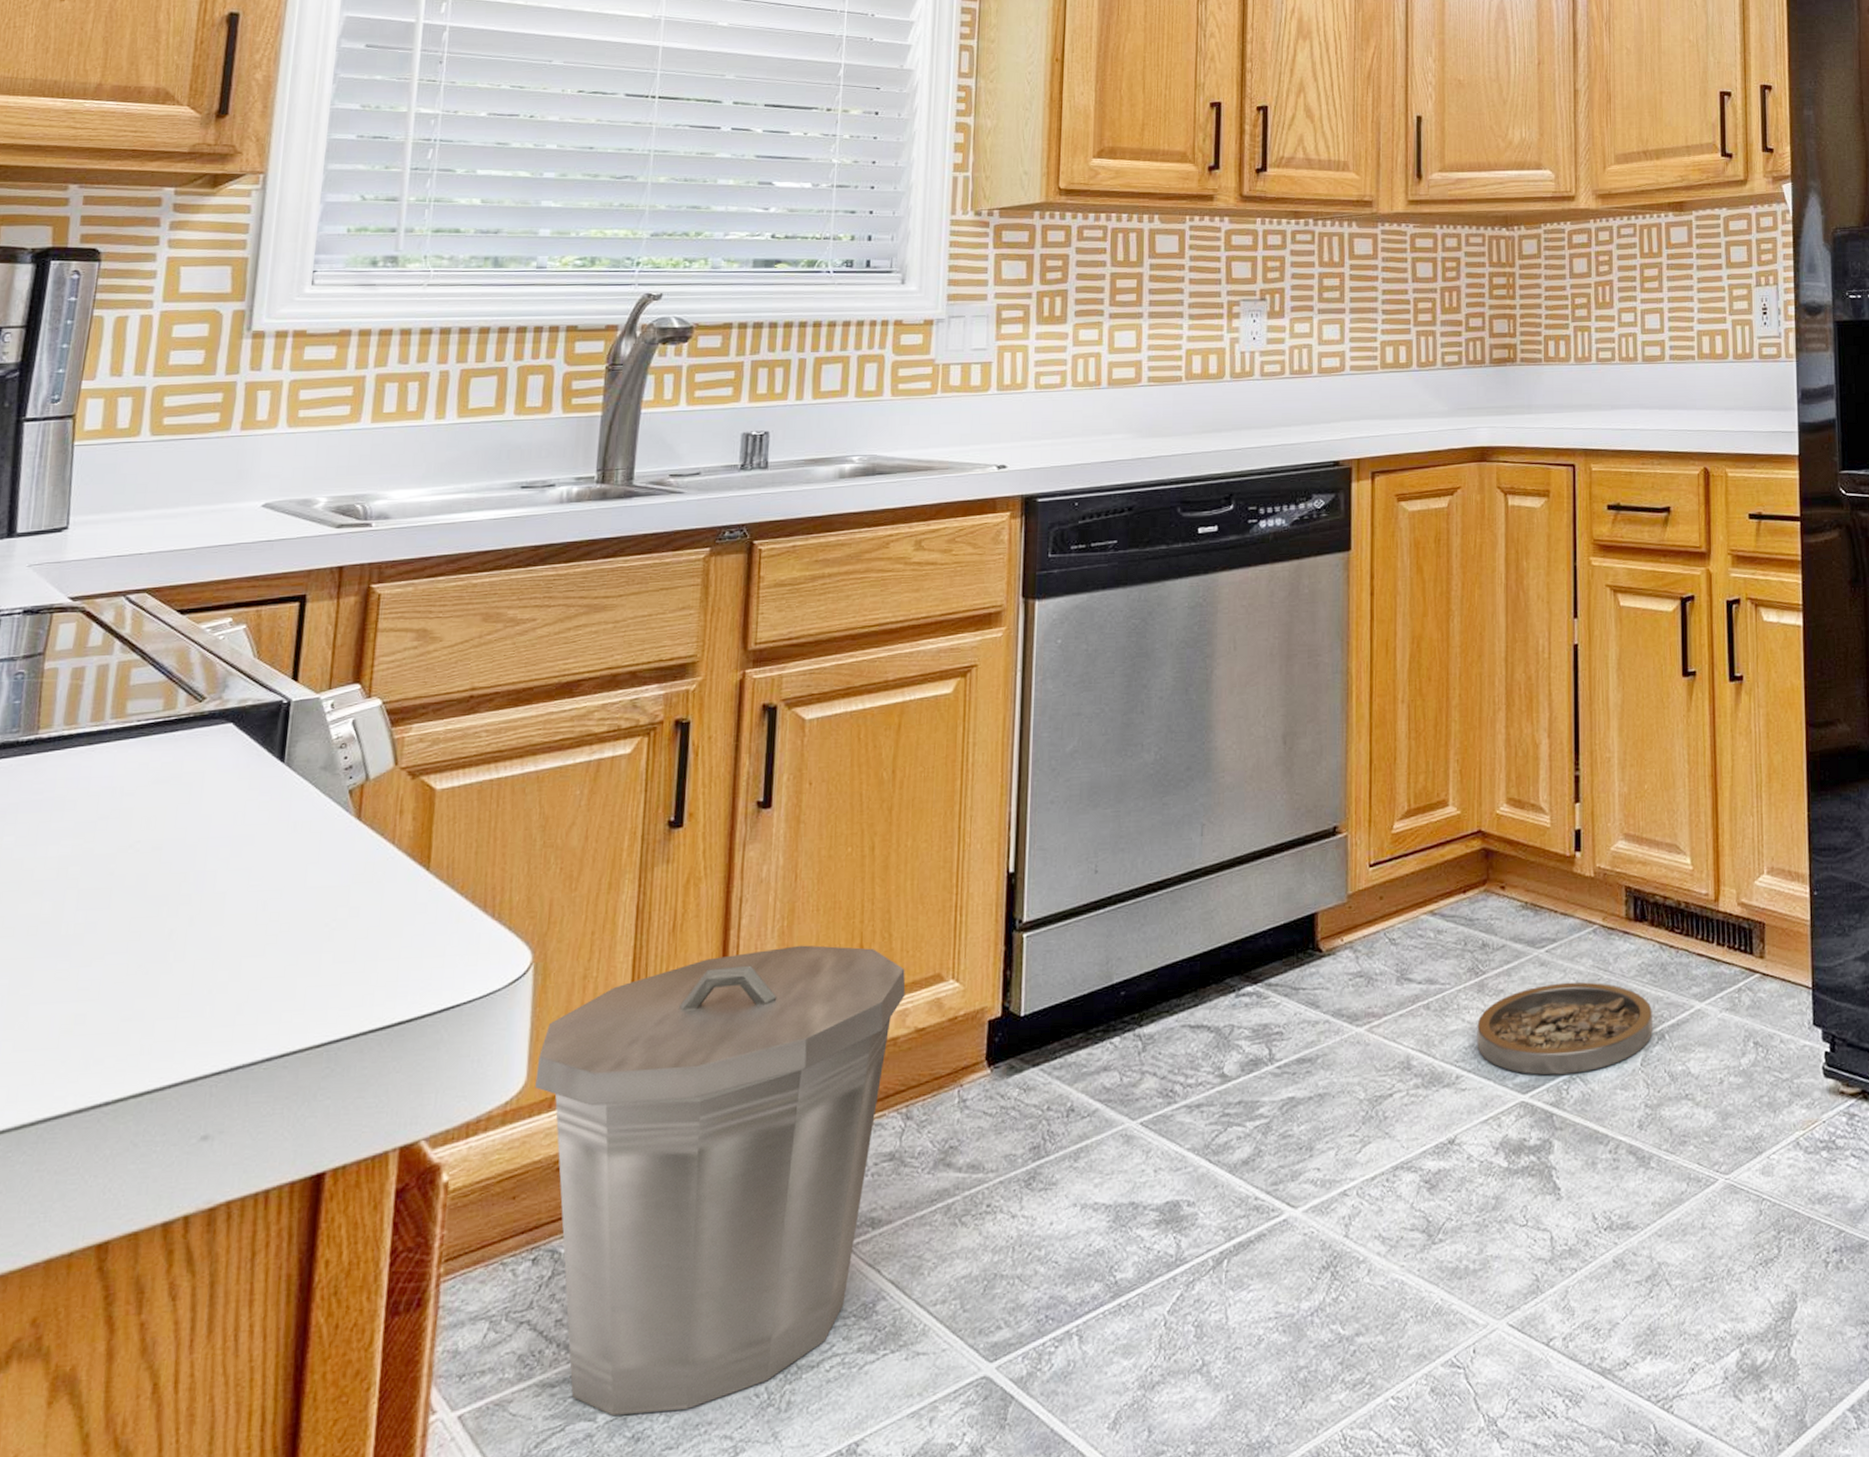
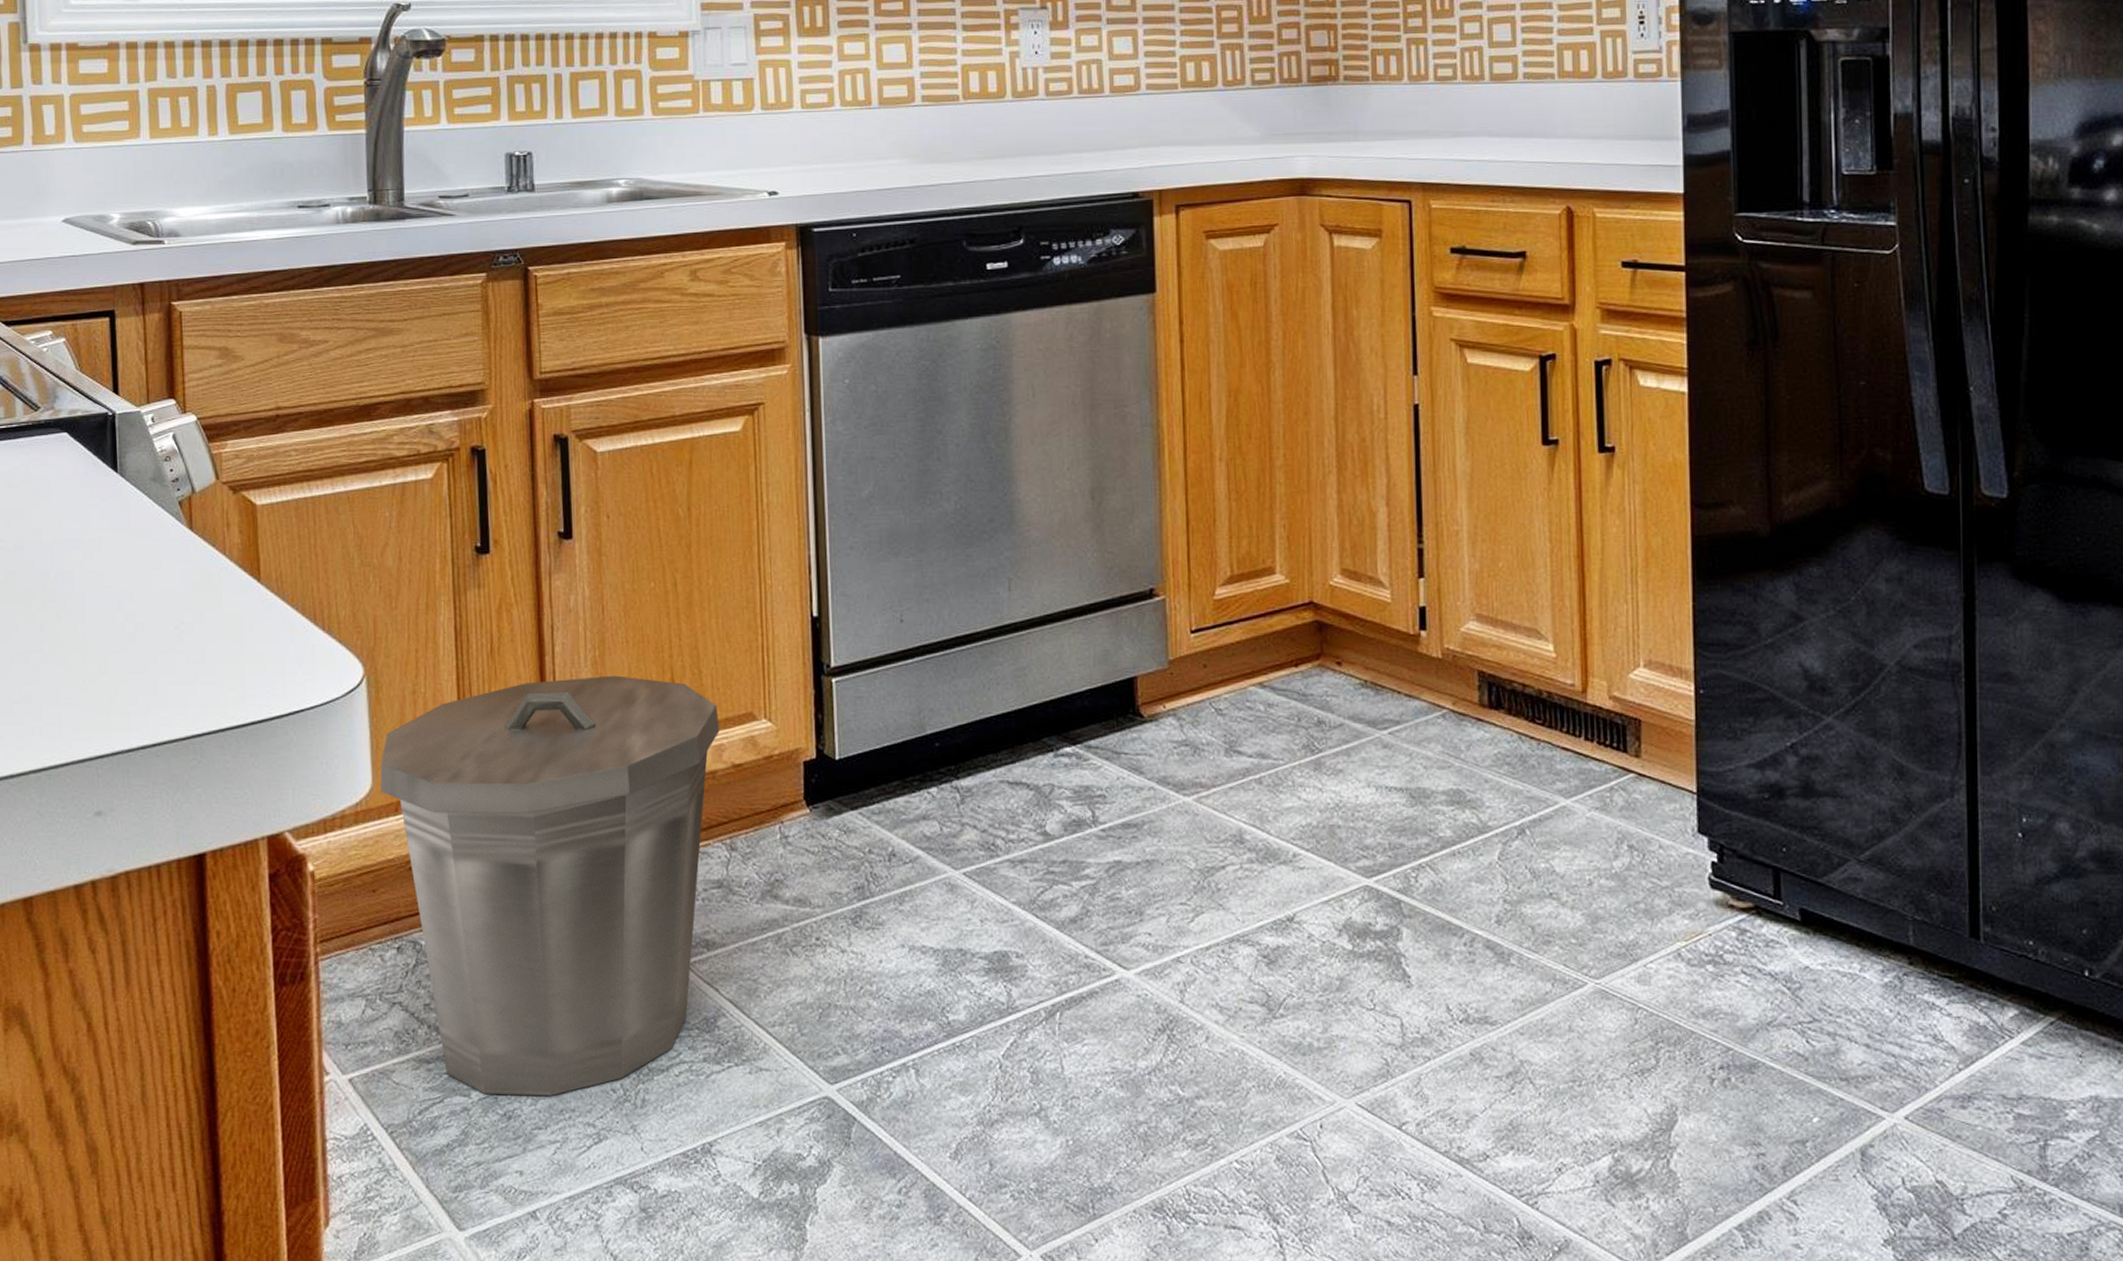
pet bowl: present [1477,982,1653,1076] -> none [1314,767,1511,862]

